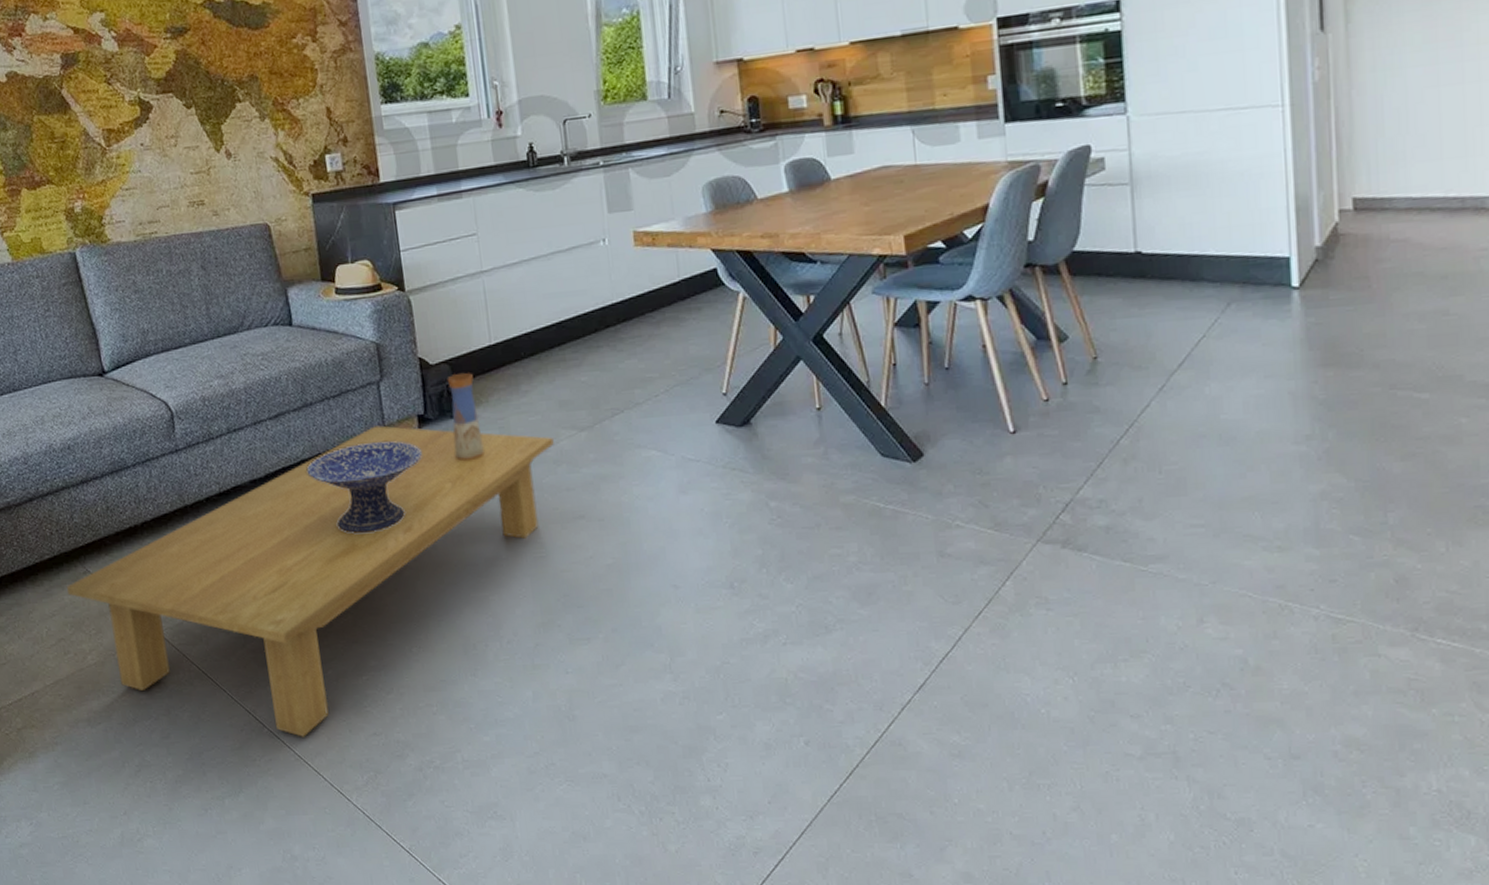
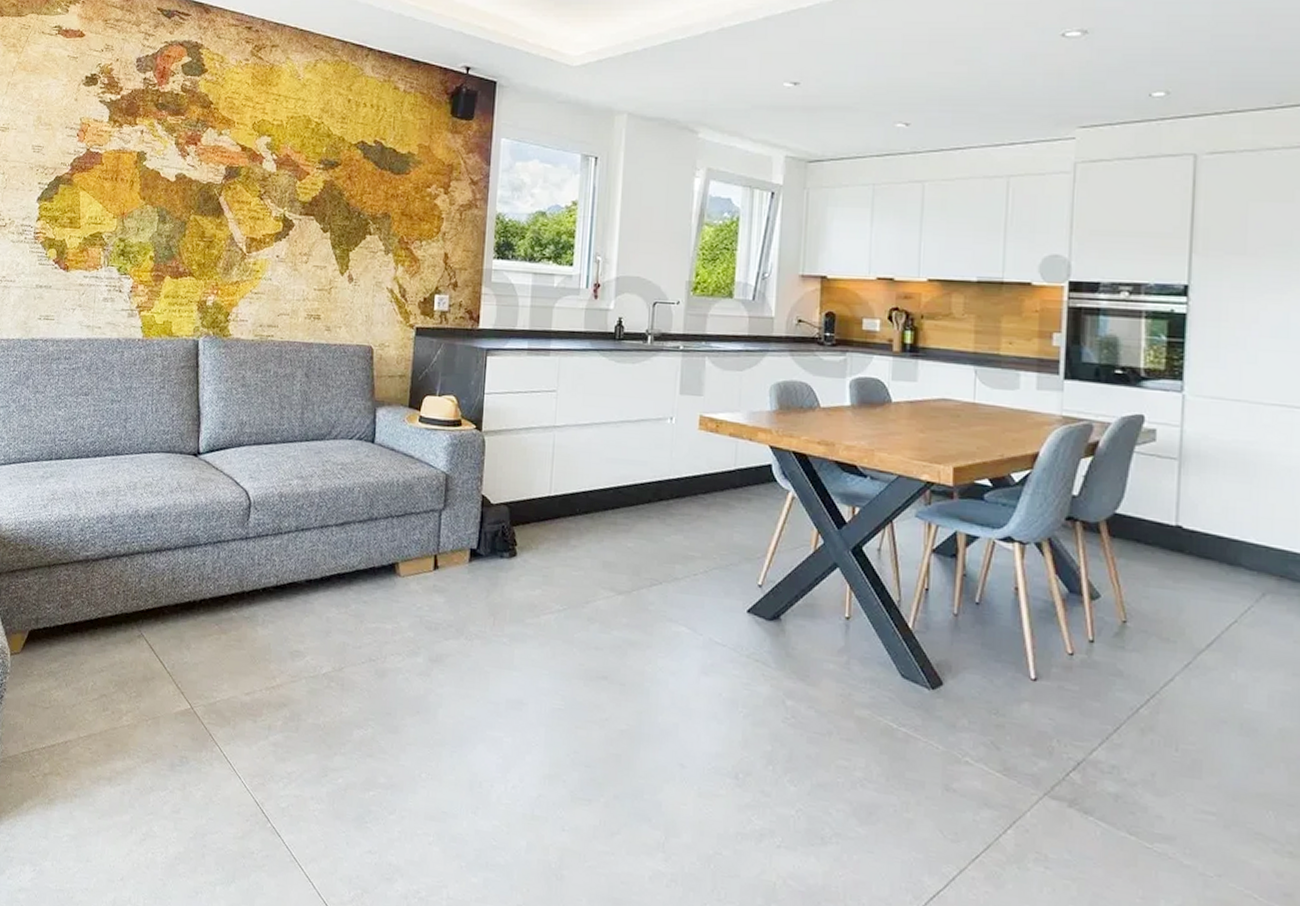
coffee table: present [67,425,554,737] -> none [120,551,592,840]
decorative bowl: present [306,440,423,533] -> none [359,564,468,653]
vase: present [447,373,485,462] -> none [498,517,528,603]

